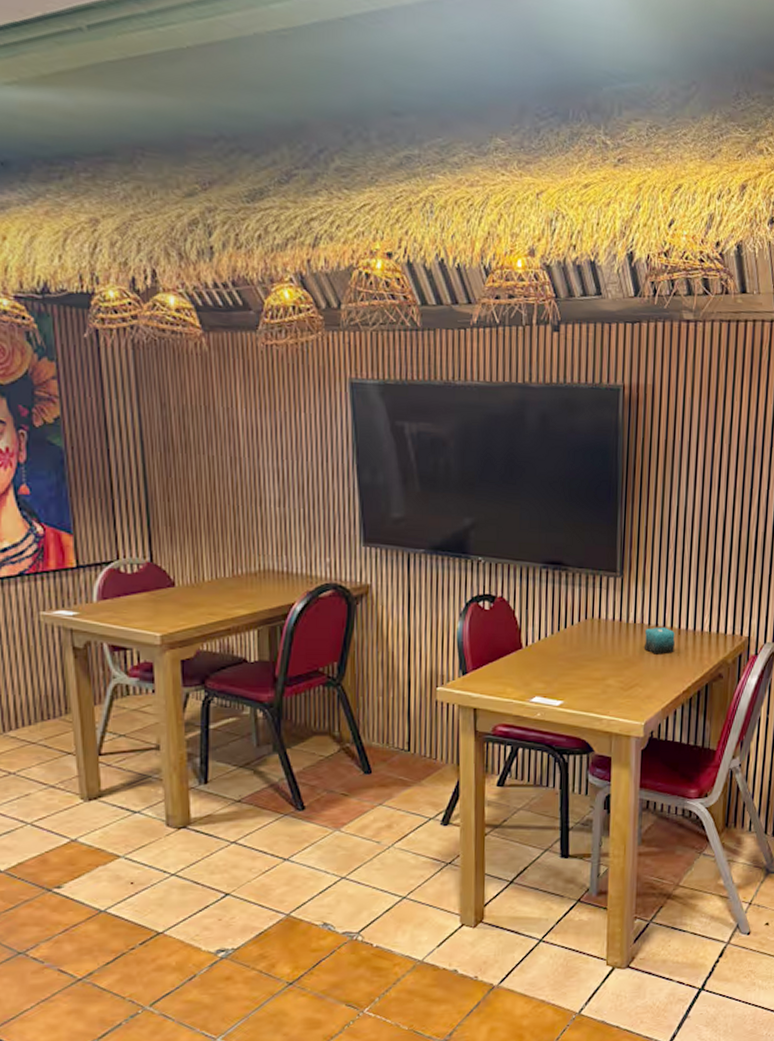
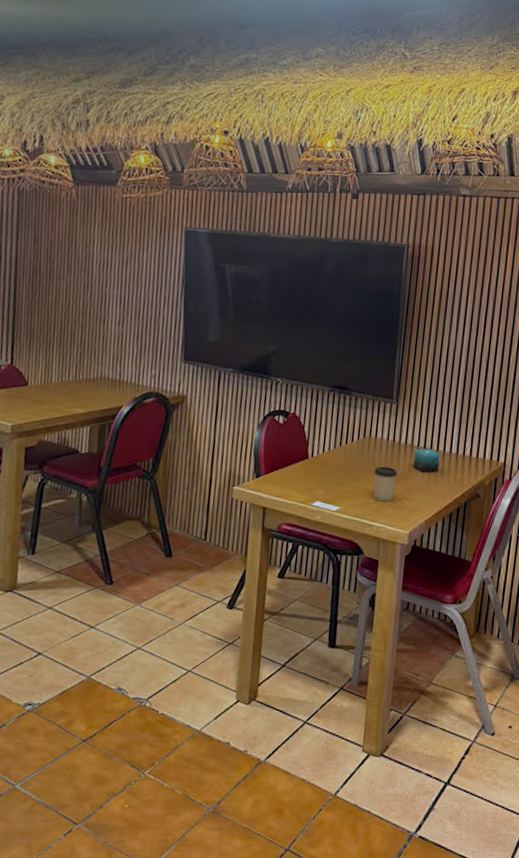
cup: none [600,651,627,691] -> present [373,466,398,502]

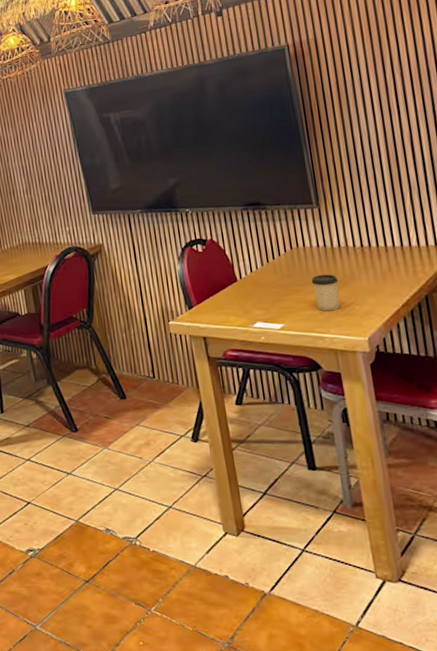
candle: present [412,448,440,473] -> none [351,246,385,273]

